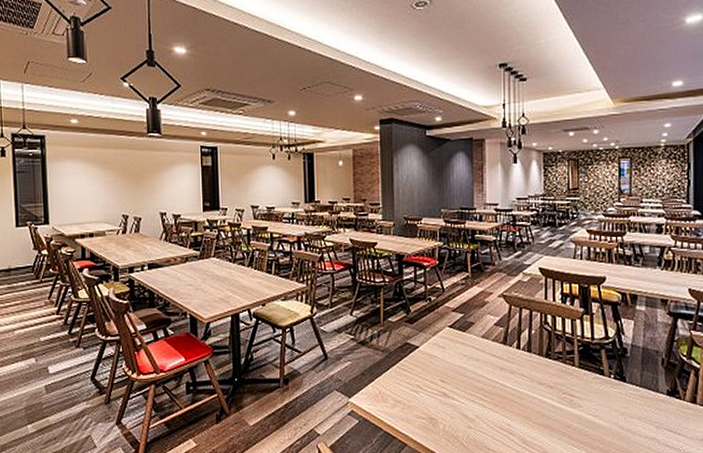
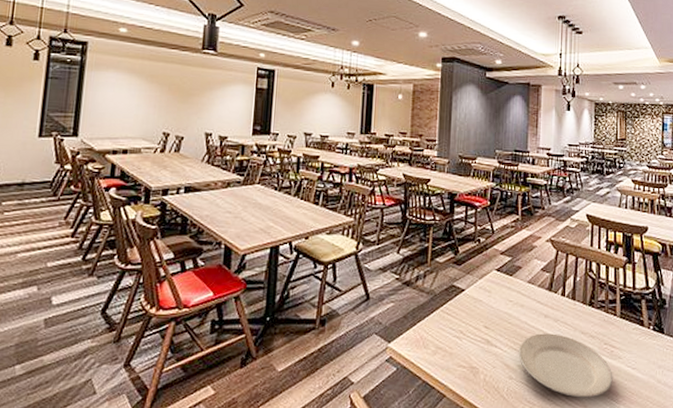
plate: none [475,385,574,445] -> present [518,333,613,398]

